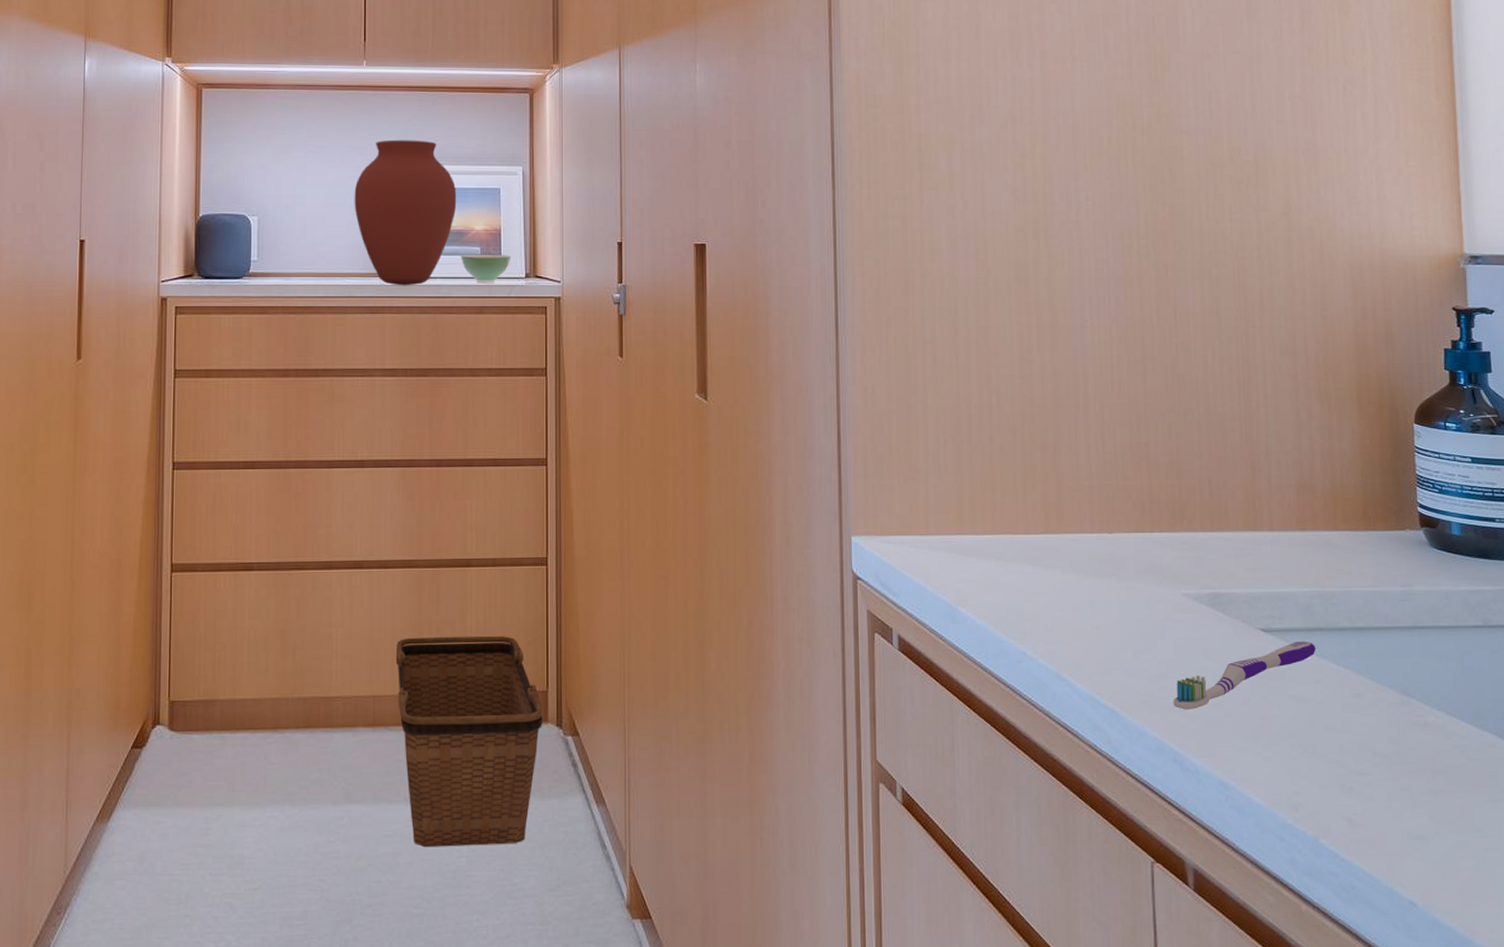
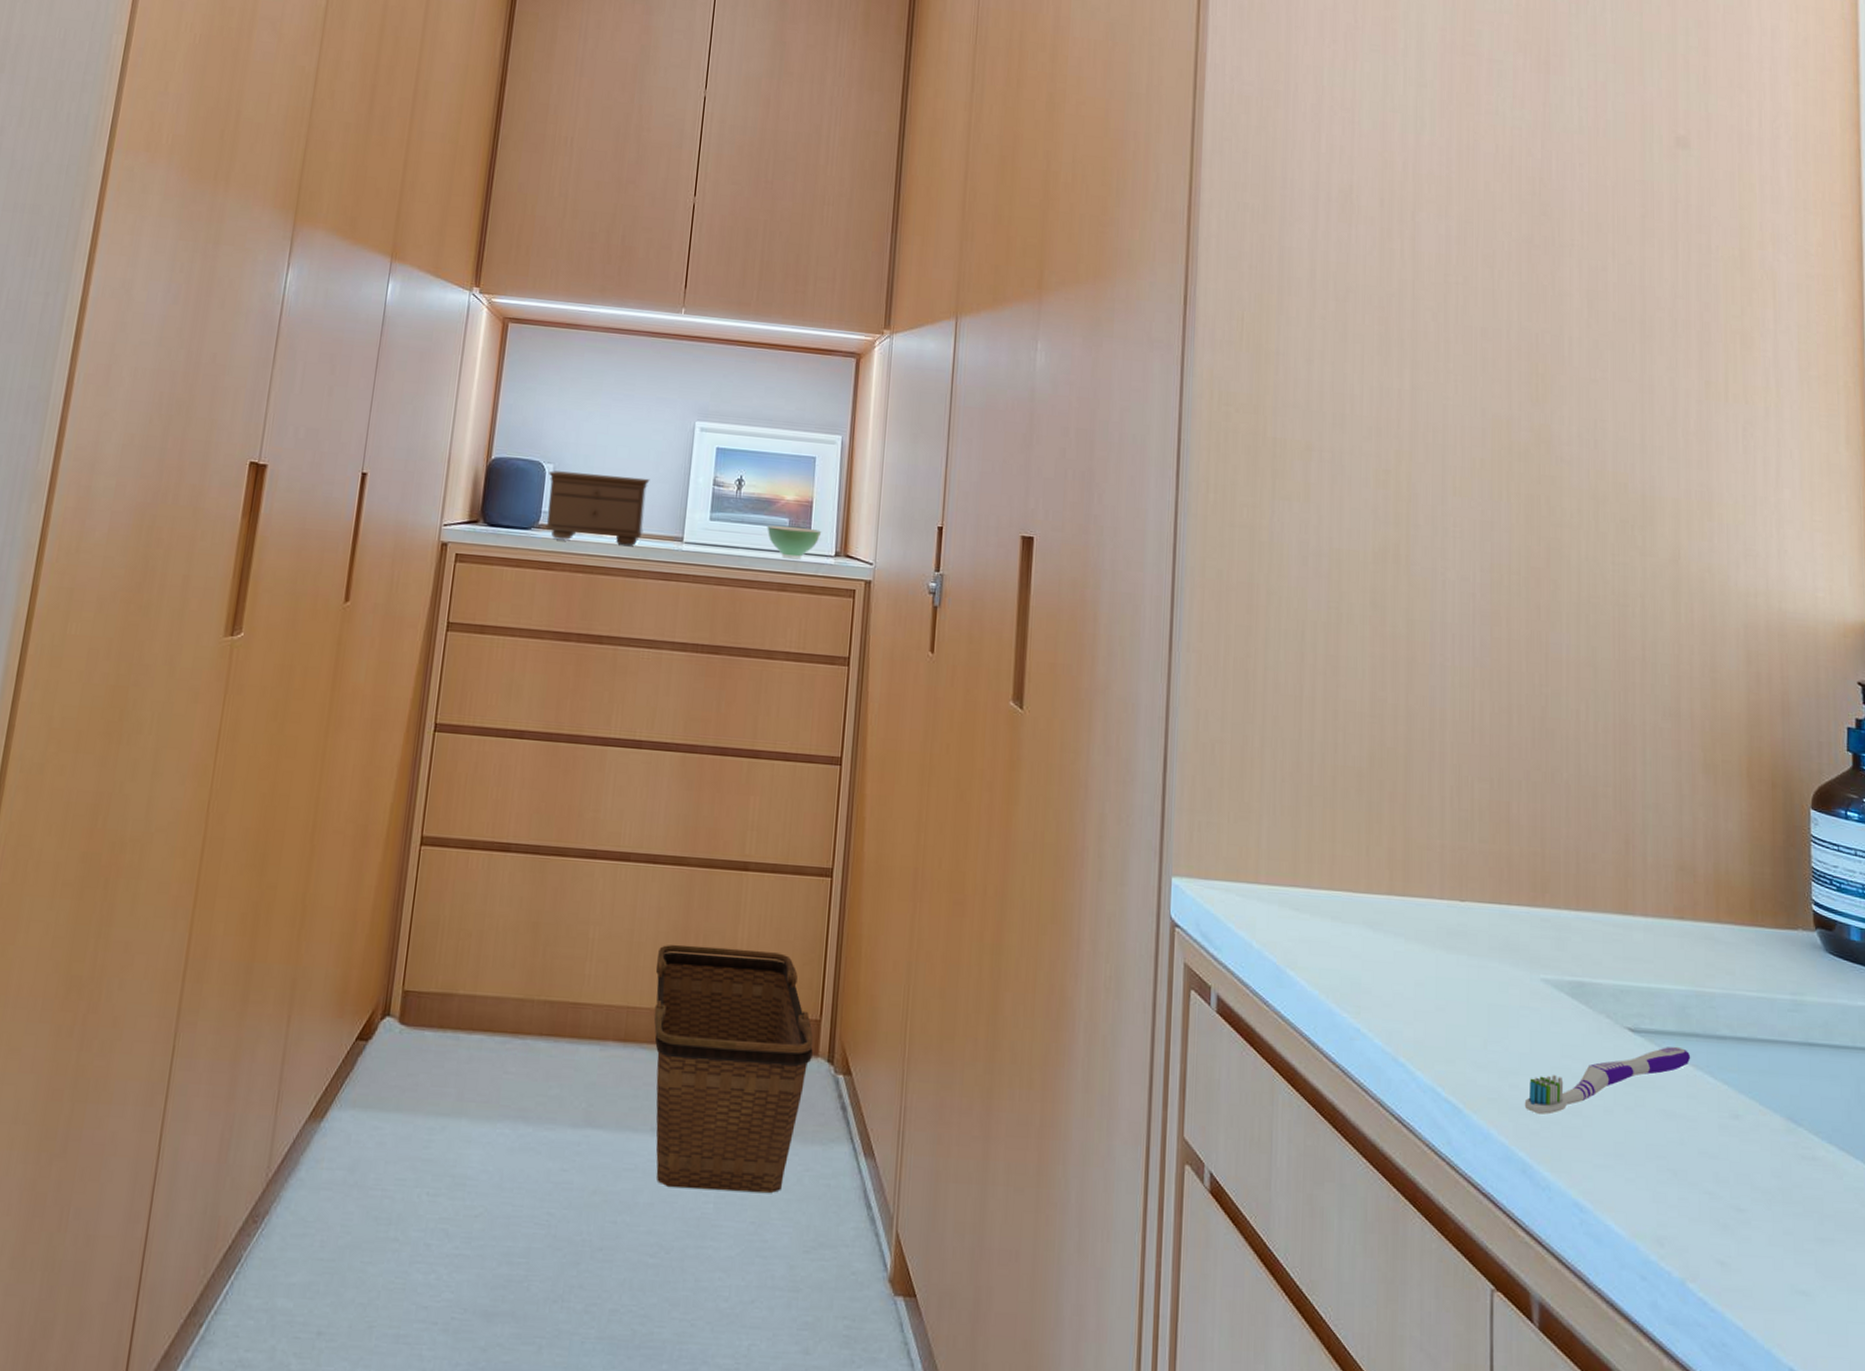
jewelry box: none [253,221,349,285] -> present [545,470,650,546]
vase: present [354,140,457,286] -> none [657,394,769,554]

